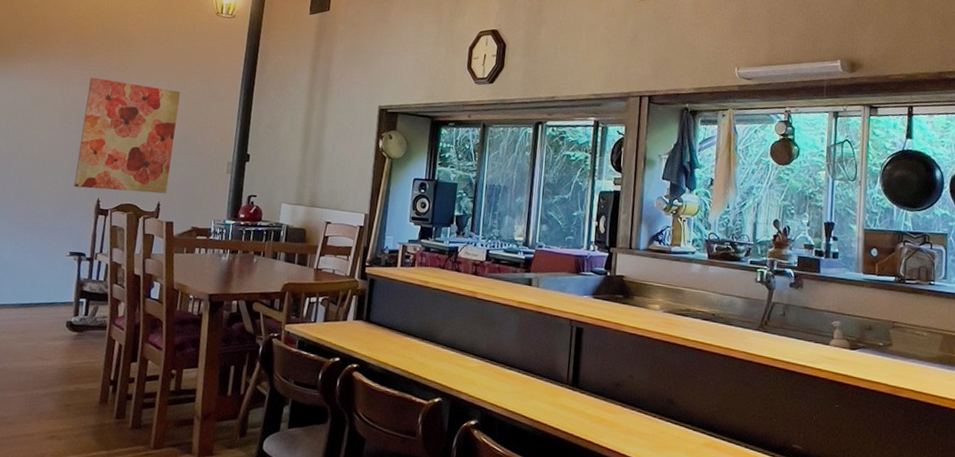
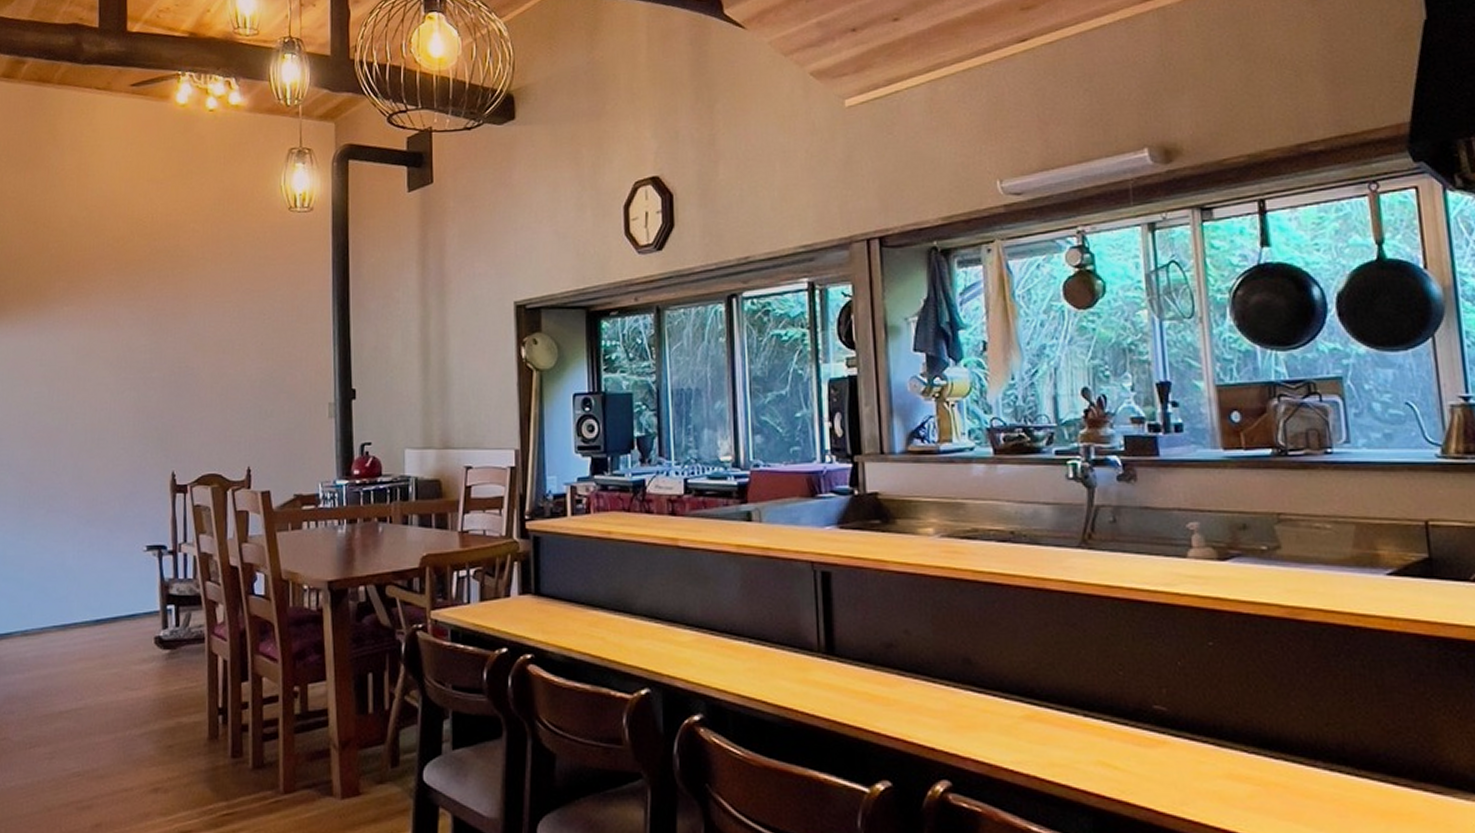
wall art: present [74,77,180,194] -> none [140,314,258,460]

